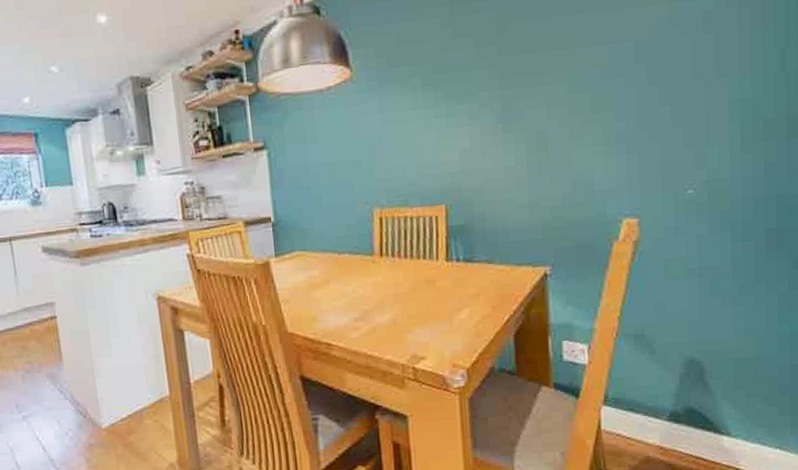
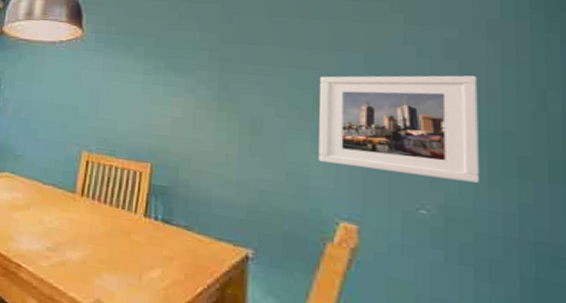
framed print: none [595,47,735,164] -> present [318,75,480,183]

